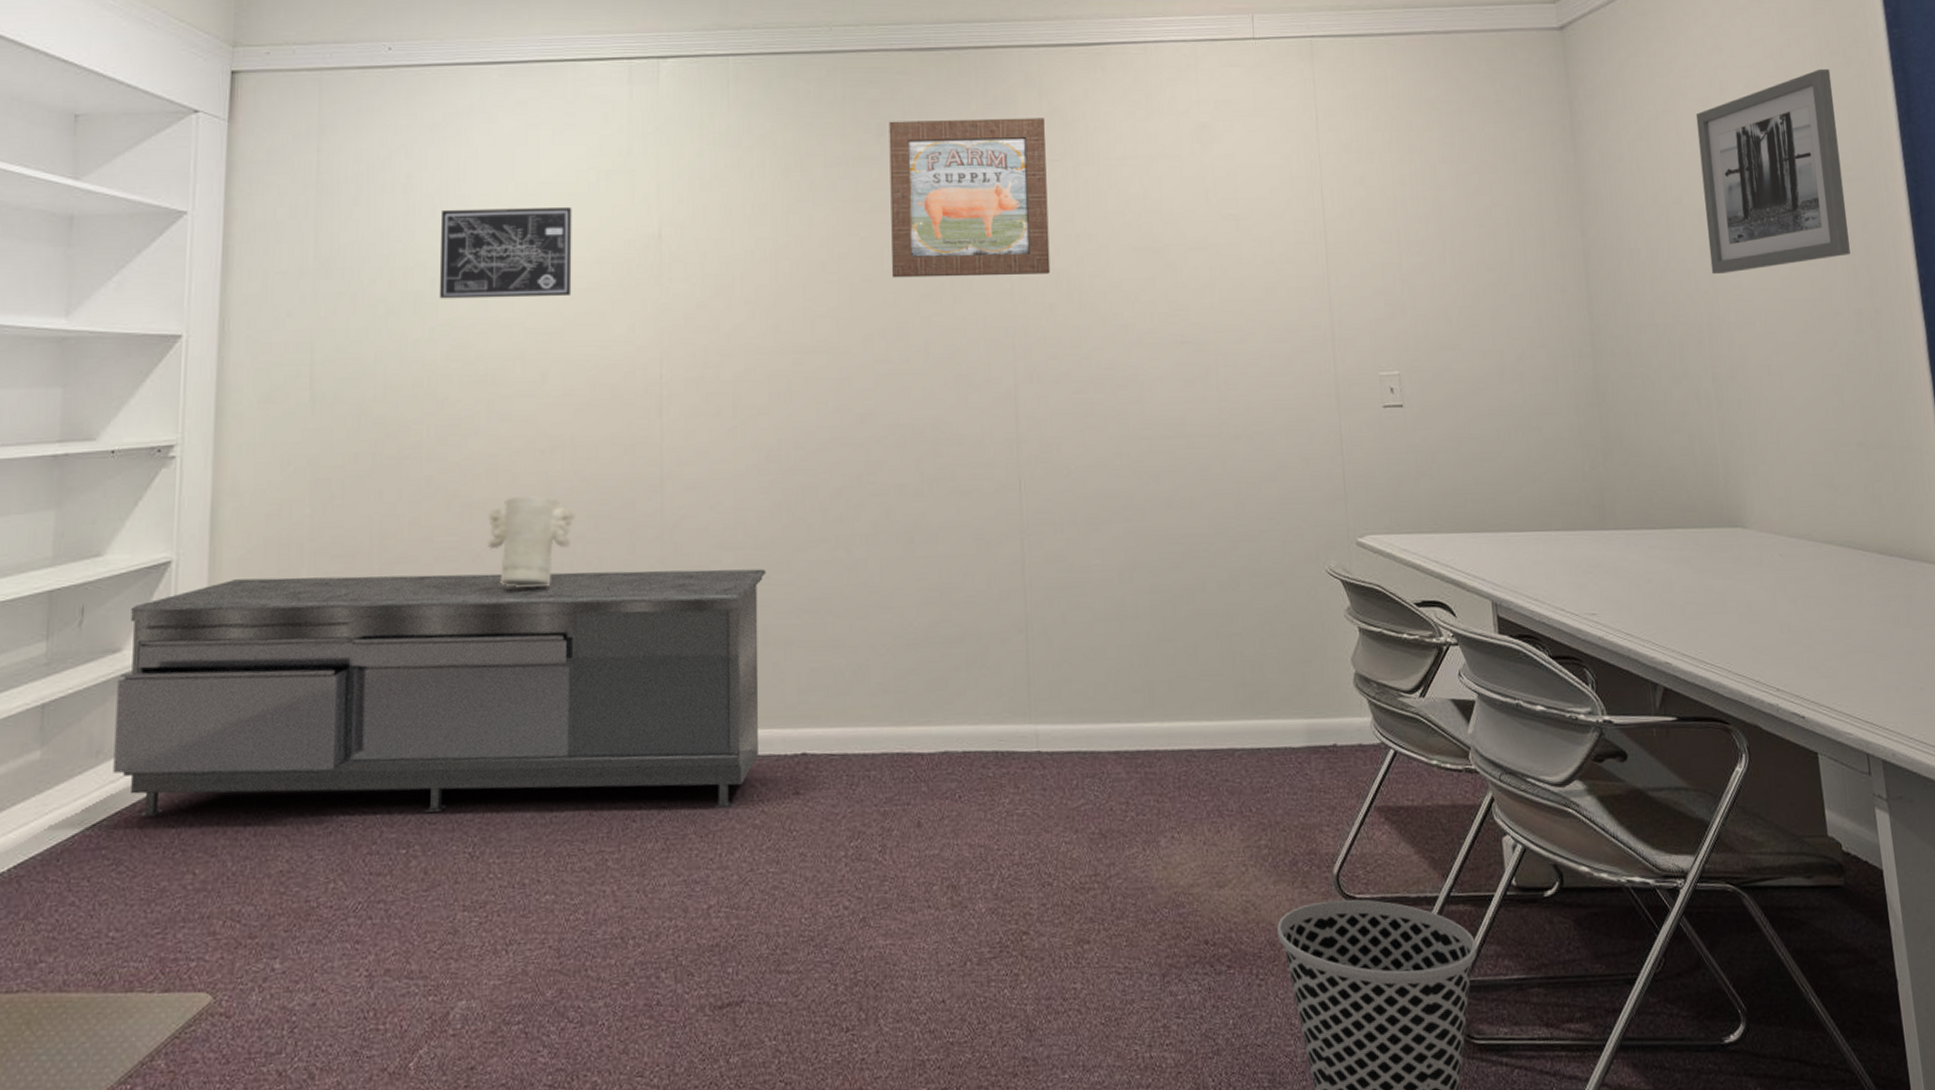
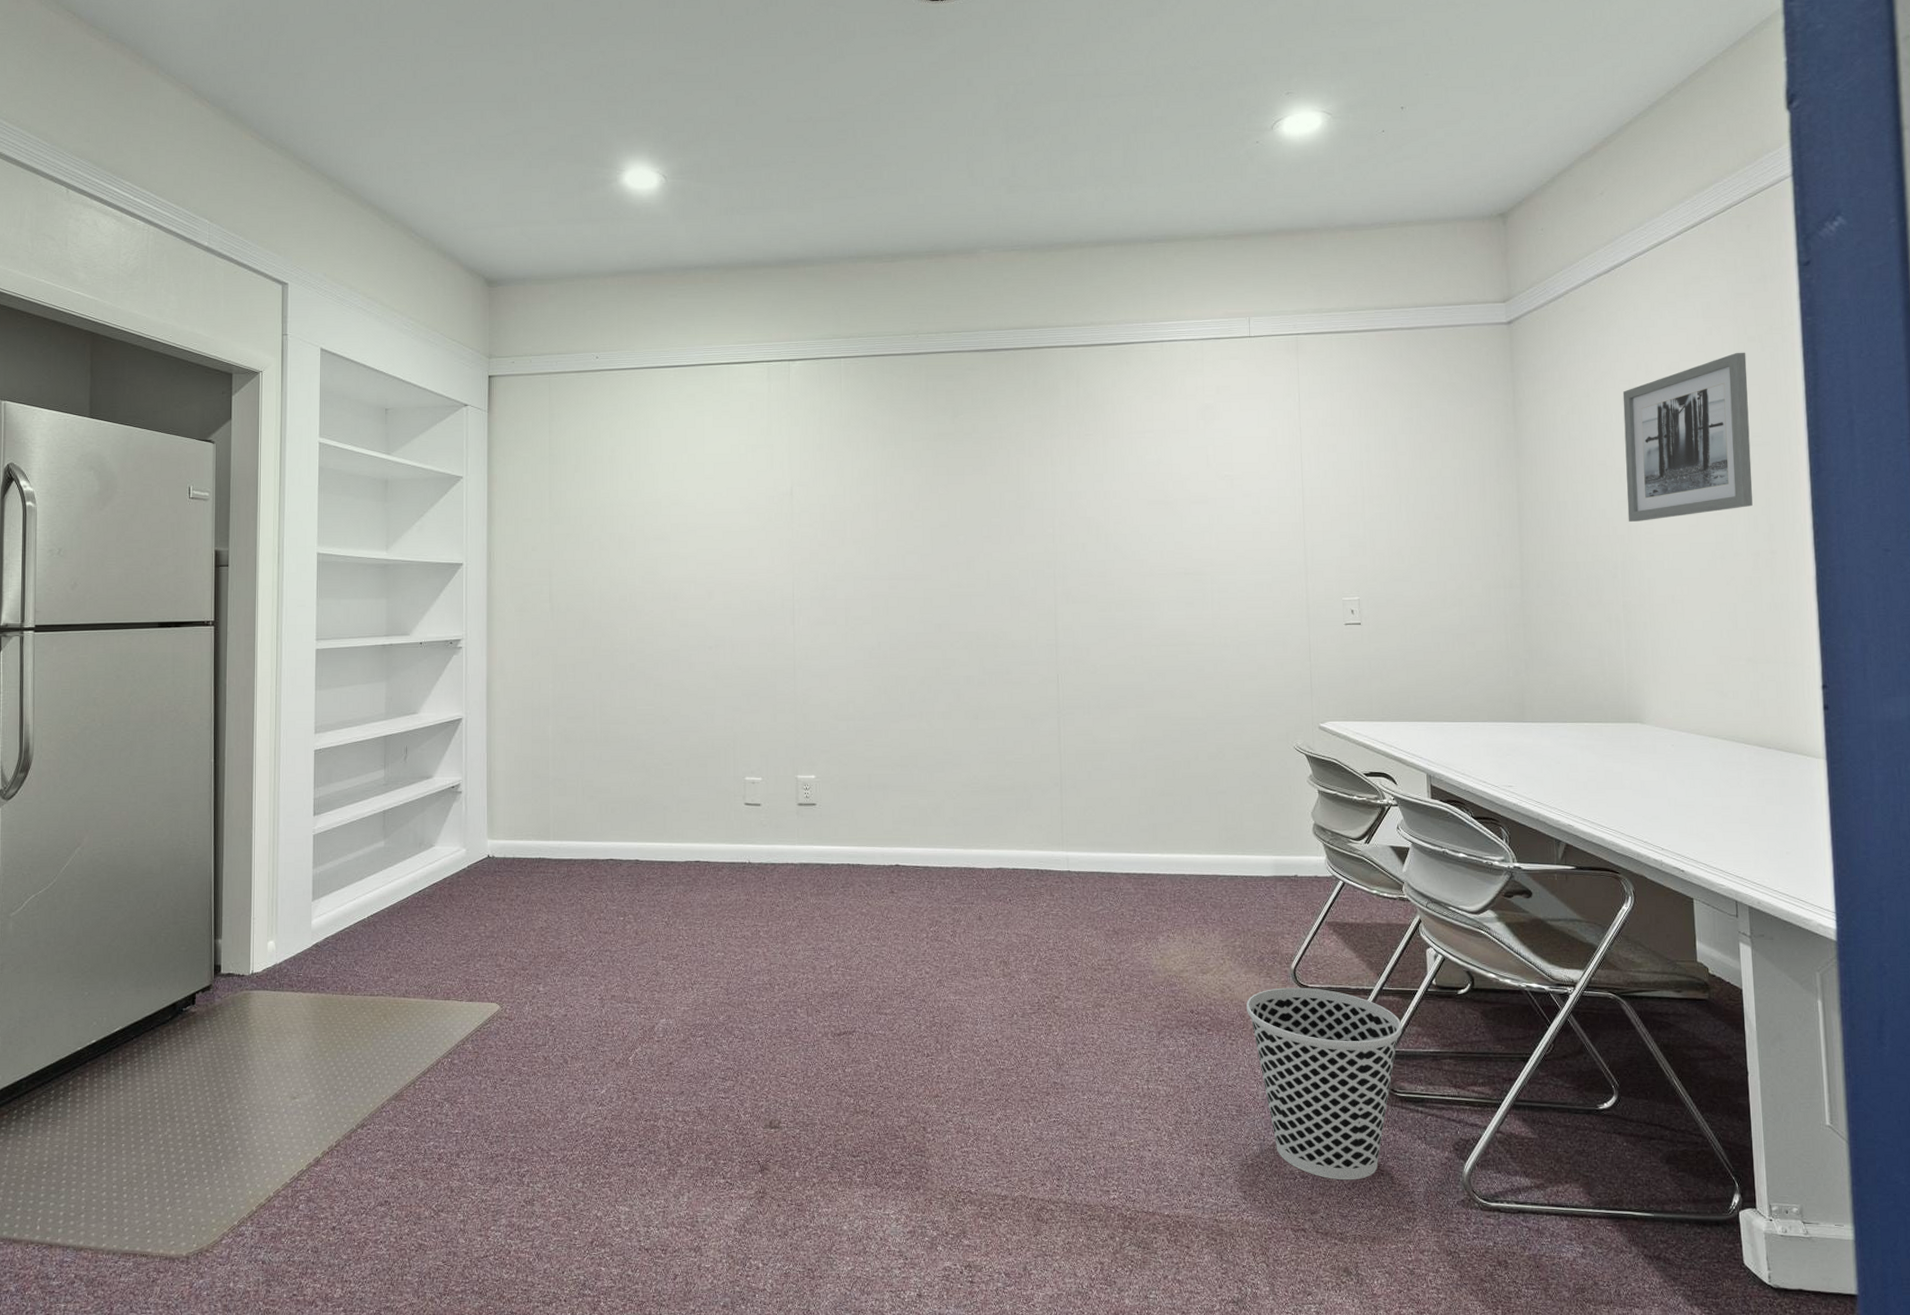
sideboard: present [113,569,767,817] -> none [431,731,870,900]
wall art: present [439,206,572,299] -> none [636,472,729,539]
decorative vase: present [486,496,577,588] -> none [673,679,735,743]
wall art: present [889,118,1051,278] -> none [961,402,1084,524]

